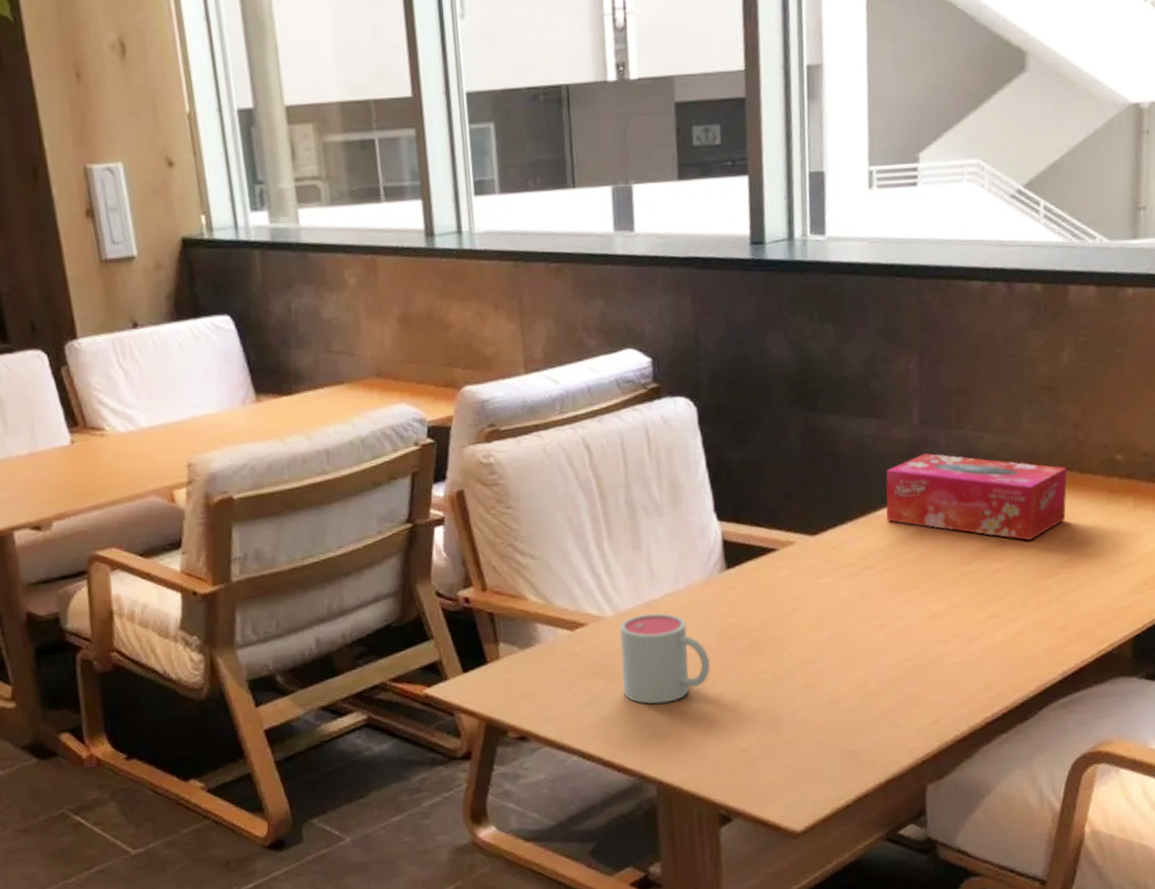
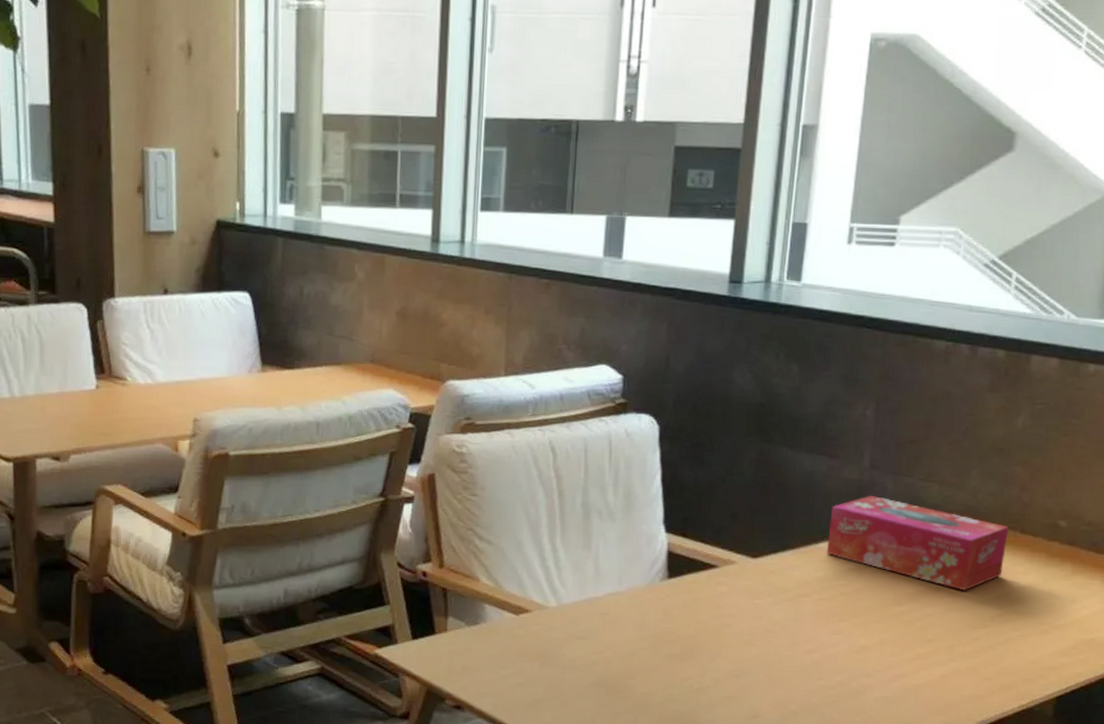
mug: present [620,612,710,704] -> none [557,609,642,694]

